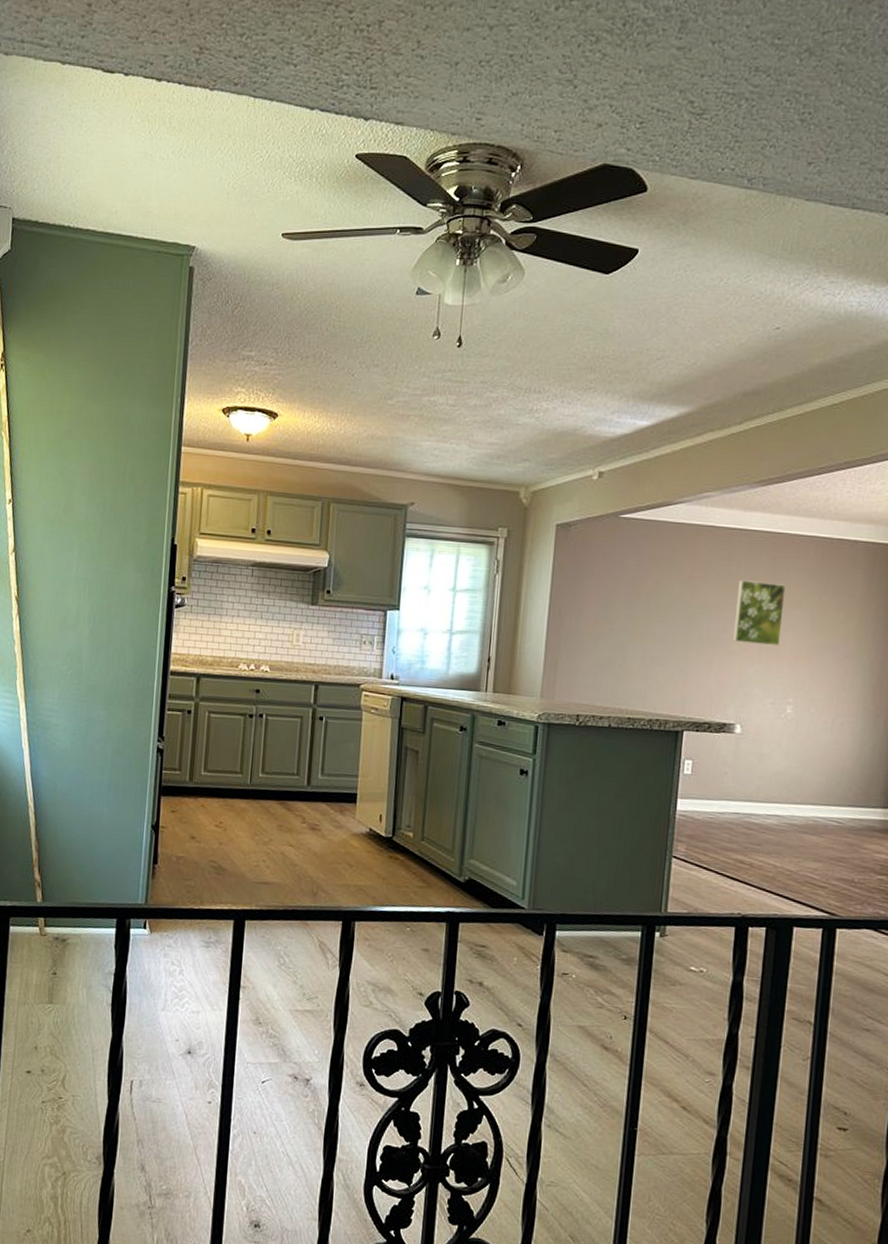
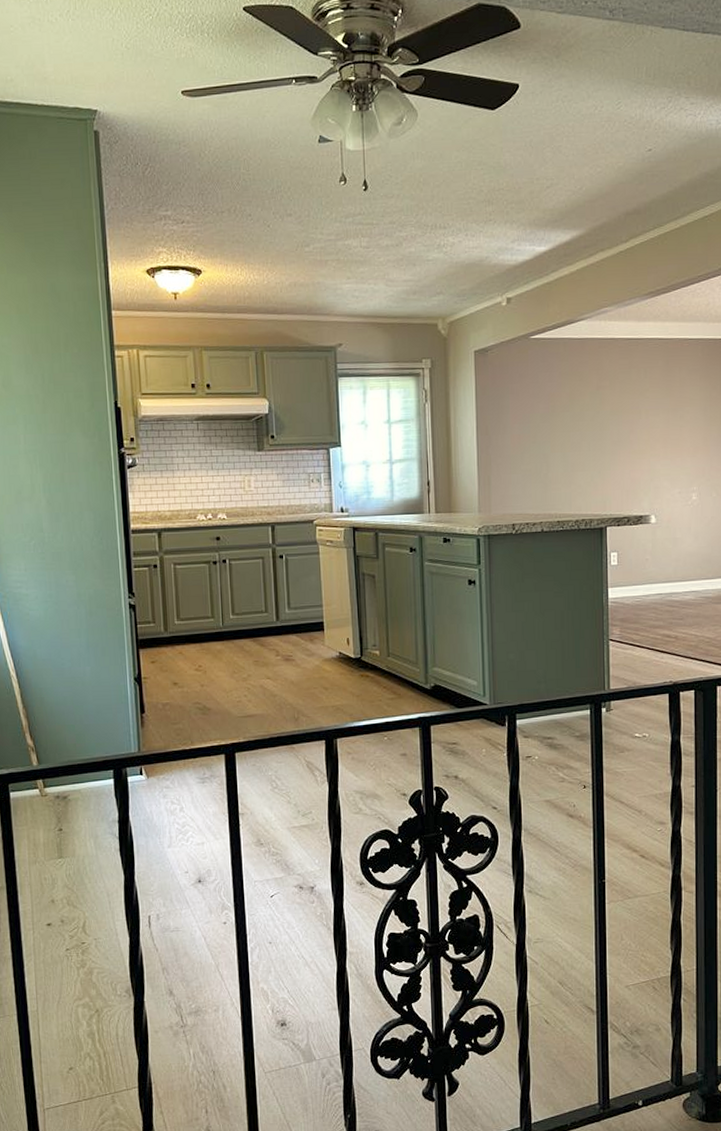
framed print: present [732,580,786,647] -> none [640,384,681,442]

